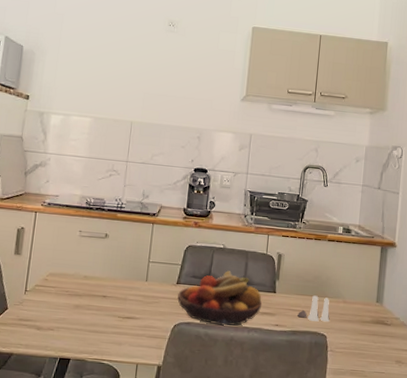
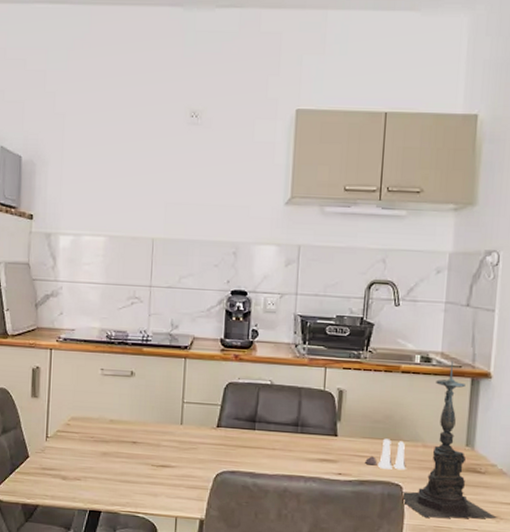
fruit bowl: present [177,271,262,326] -> none [219,411,320,475]
candle holder: none [326,233,400,364] -> present [401,361,497,519]

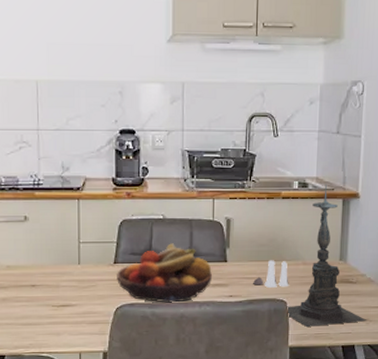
fruit bowl: none [219,411,320,475] -> present [117,243,212,303]

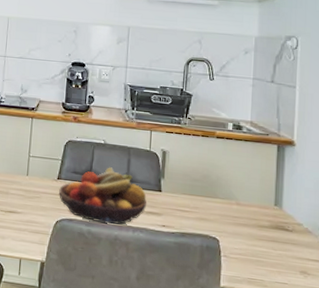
salt and pepper shaker set: present [253,260,289,288] -> none [186,196,222,225]
candle holder: present [286,185,367,328] -> none [218,130,305,274]

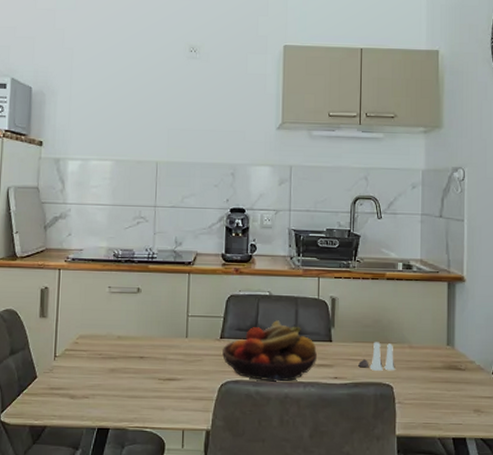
salt and pepper shaker set: none [186,196,222,225] -> present [358,342,395,371]

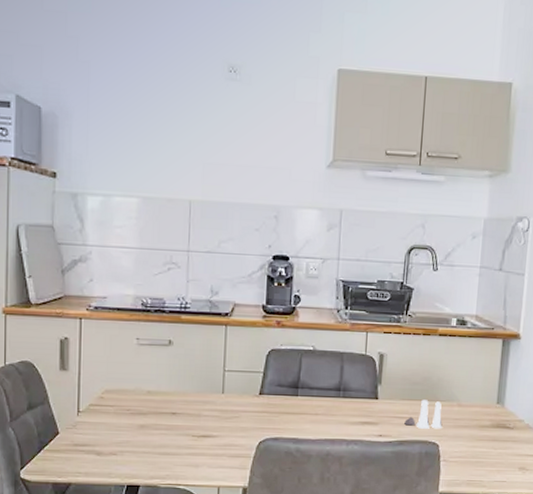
fruit bowl: present [222,320,317,382] -> none [261,376,362,440]

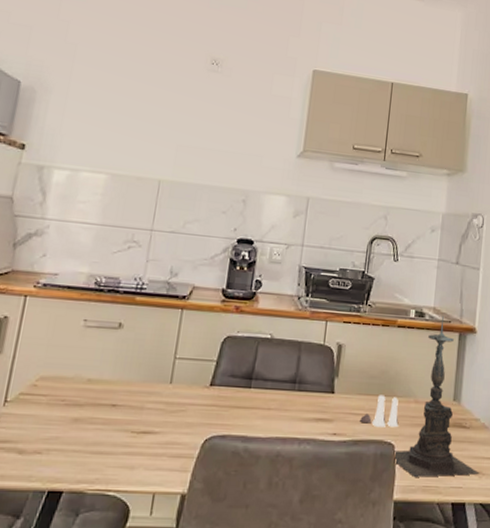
candle holder: none [438,324,524,474] -> present [393,316,480,478]

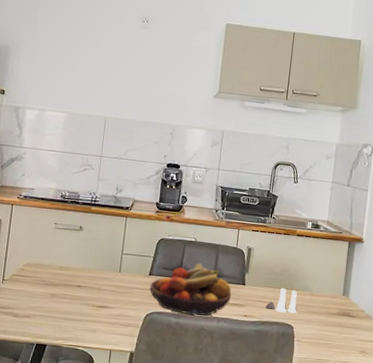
fruit bowl: none [210,367,317,438] -> present [150,263,232,316]
candle holder: present [393,316,480,478] -> none [293,228,364,354]

